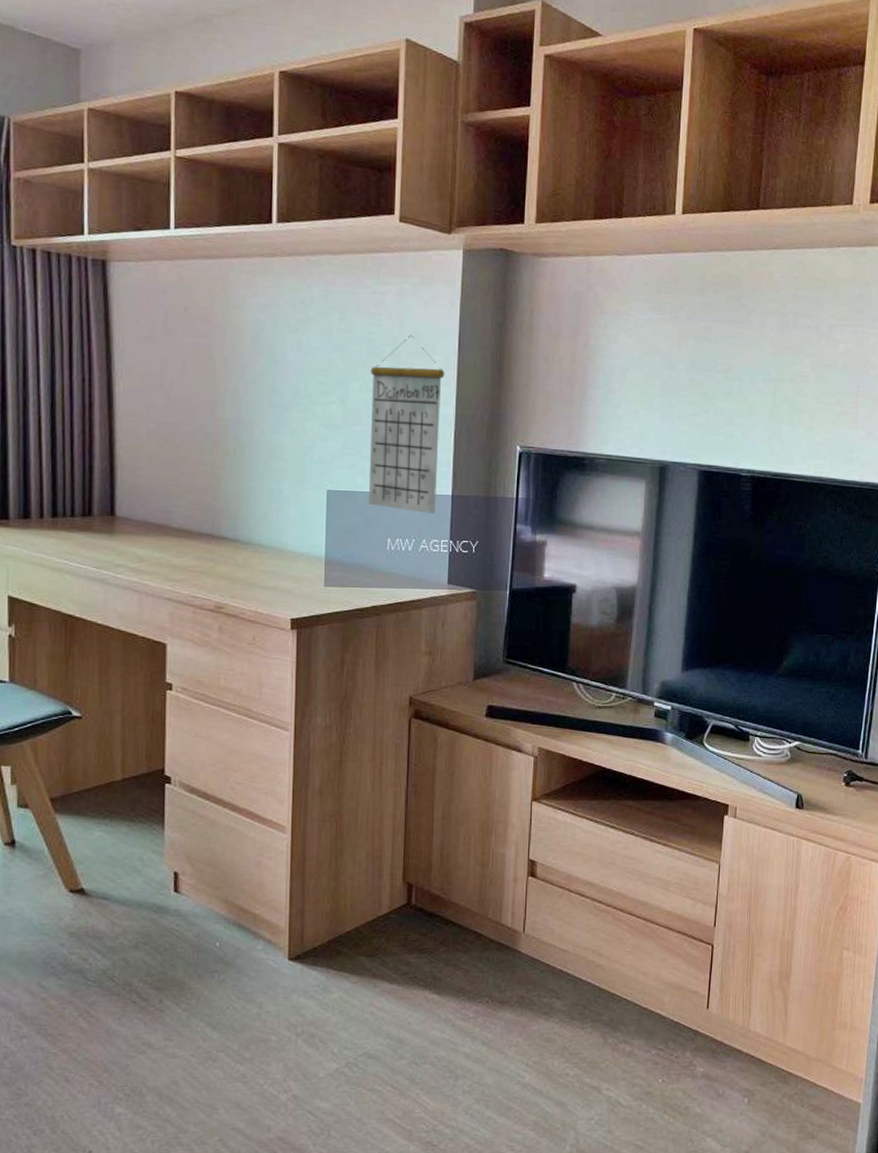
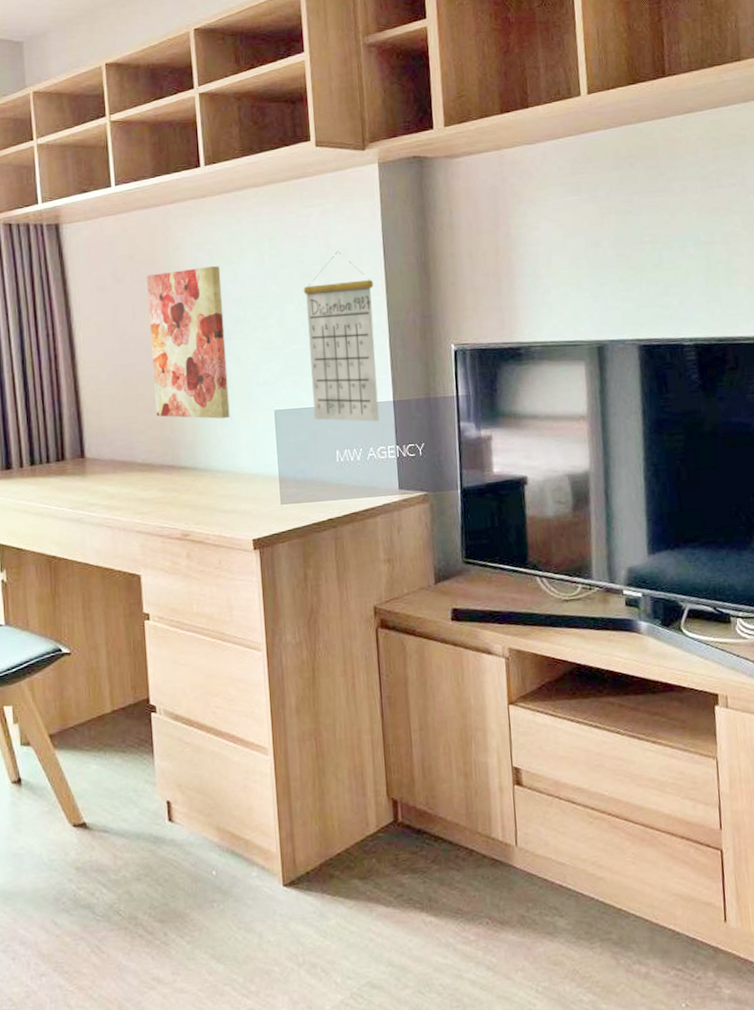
wall art: none [199,330,284,493] -> present [147,266,230,419]

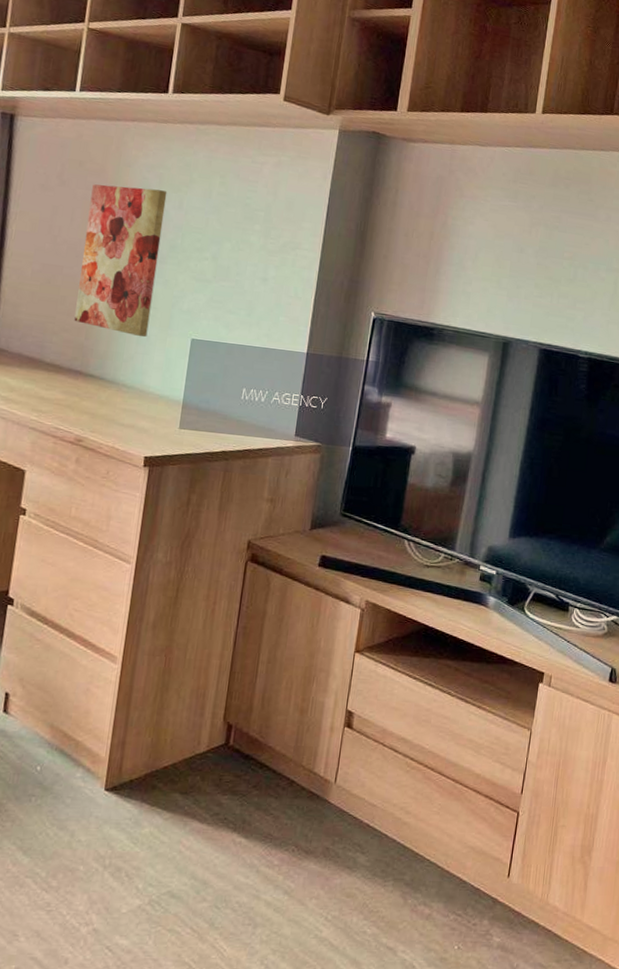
calendar: present [303,251,380,422] -> none [228,202,312,370]

